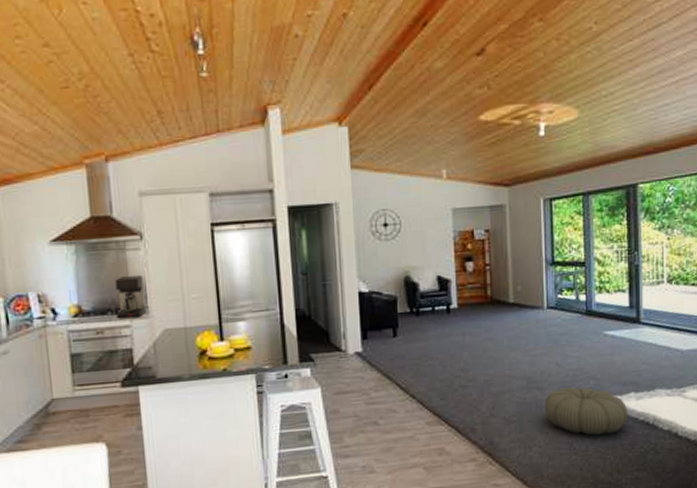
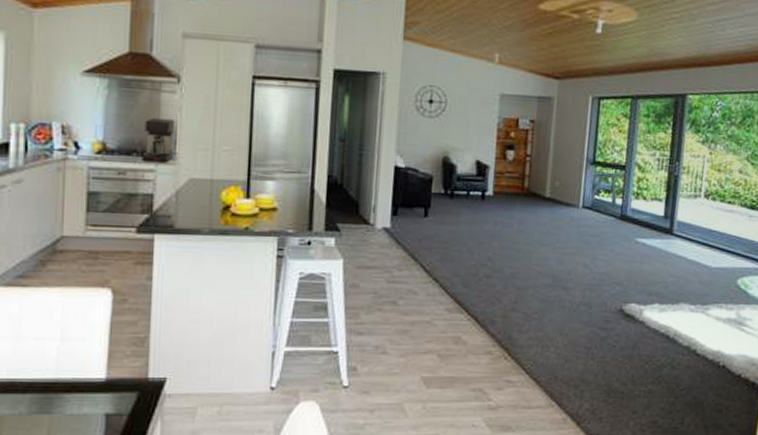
pouf: present [544,387,628,436] -> none [567,290,650,343]

